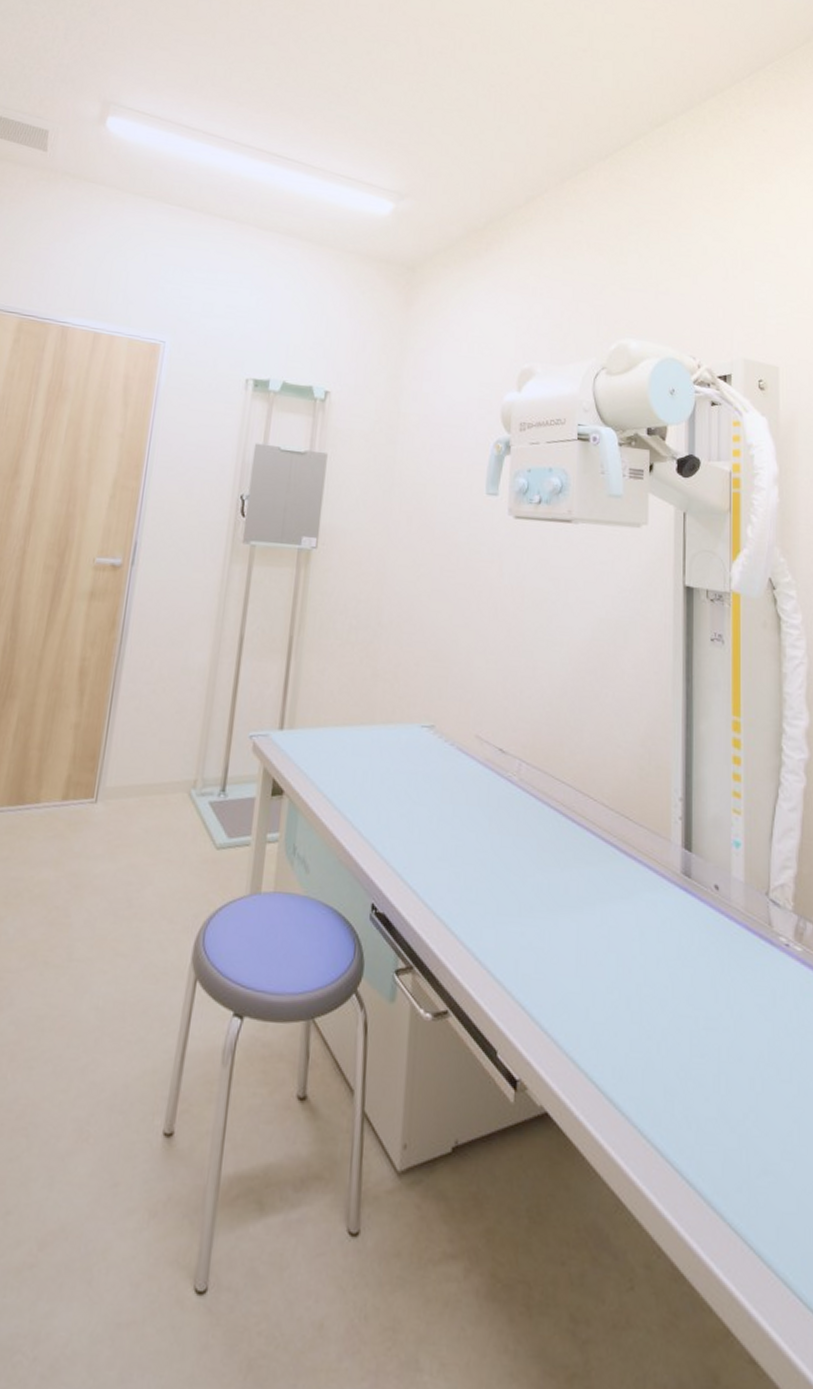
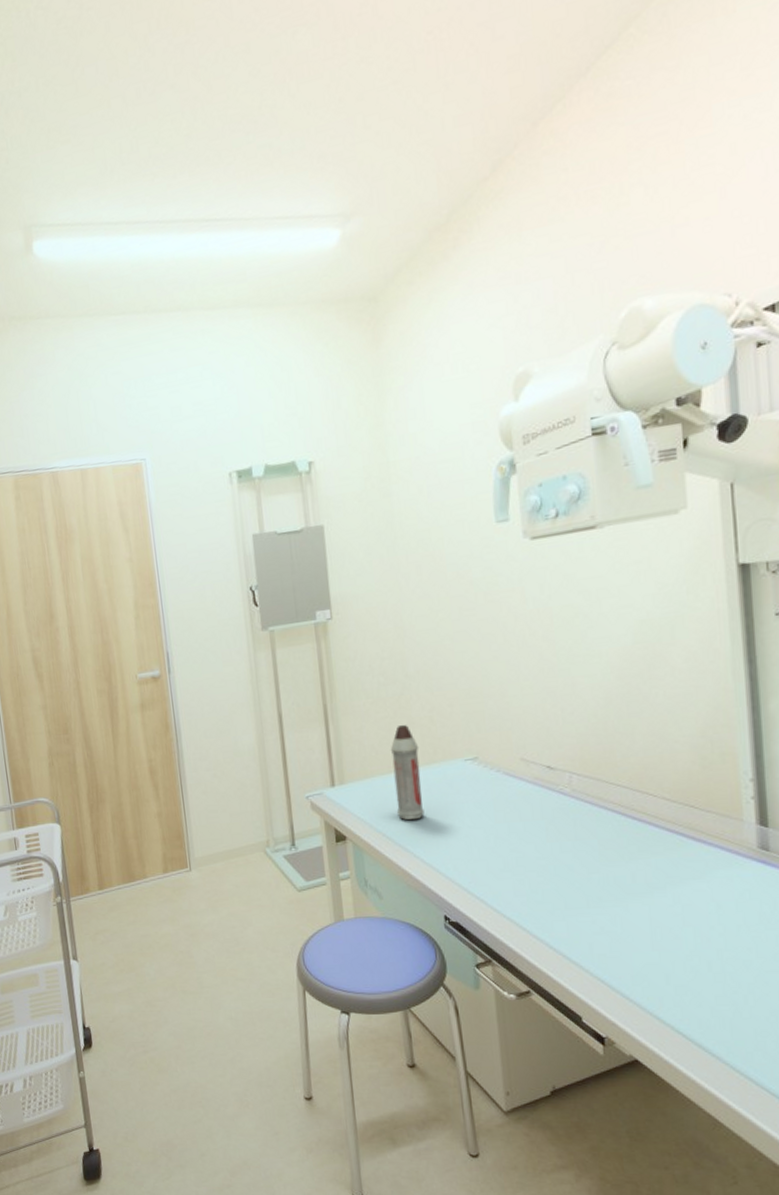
spray bottle: none [343,674,379,784] -> present [390,724,425,820]

